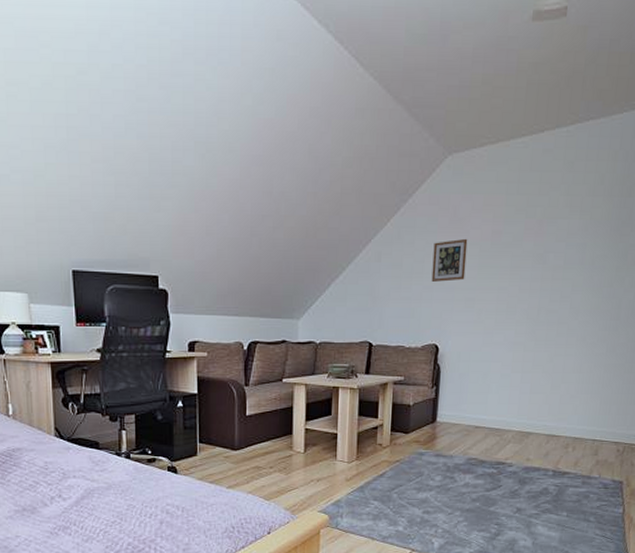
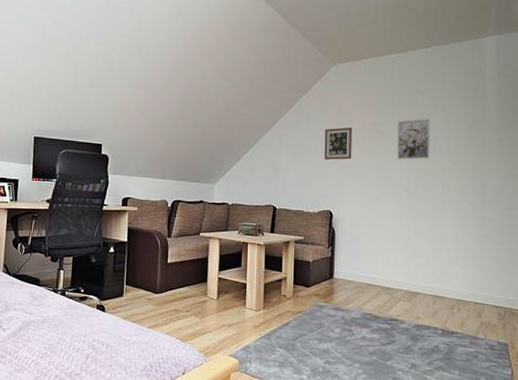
wall art: none [520,222,564,277] -> present [397,118,430,160]

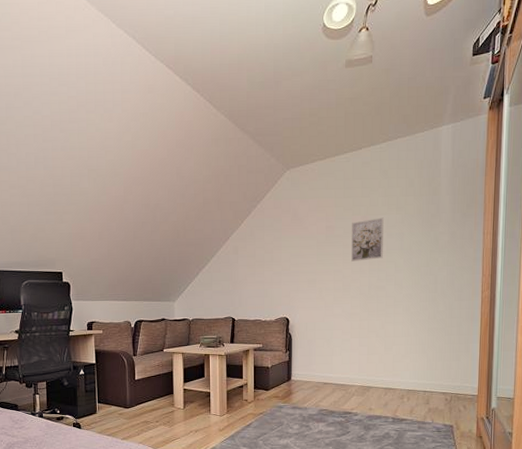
picture frame: present [324,127,353,160] -> none [280,233,307,268]

